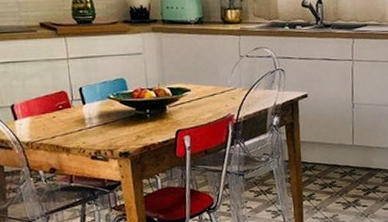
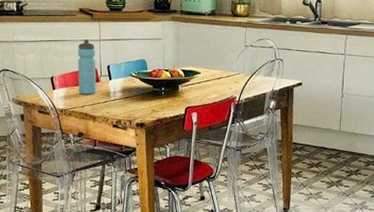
water bottle: none [41,58,68,123] -> present [78,39,97,94]

